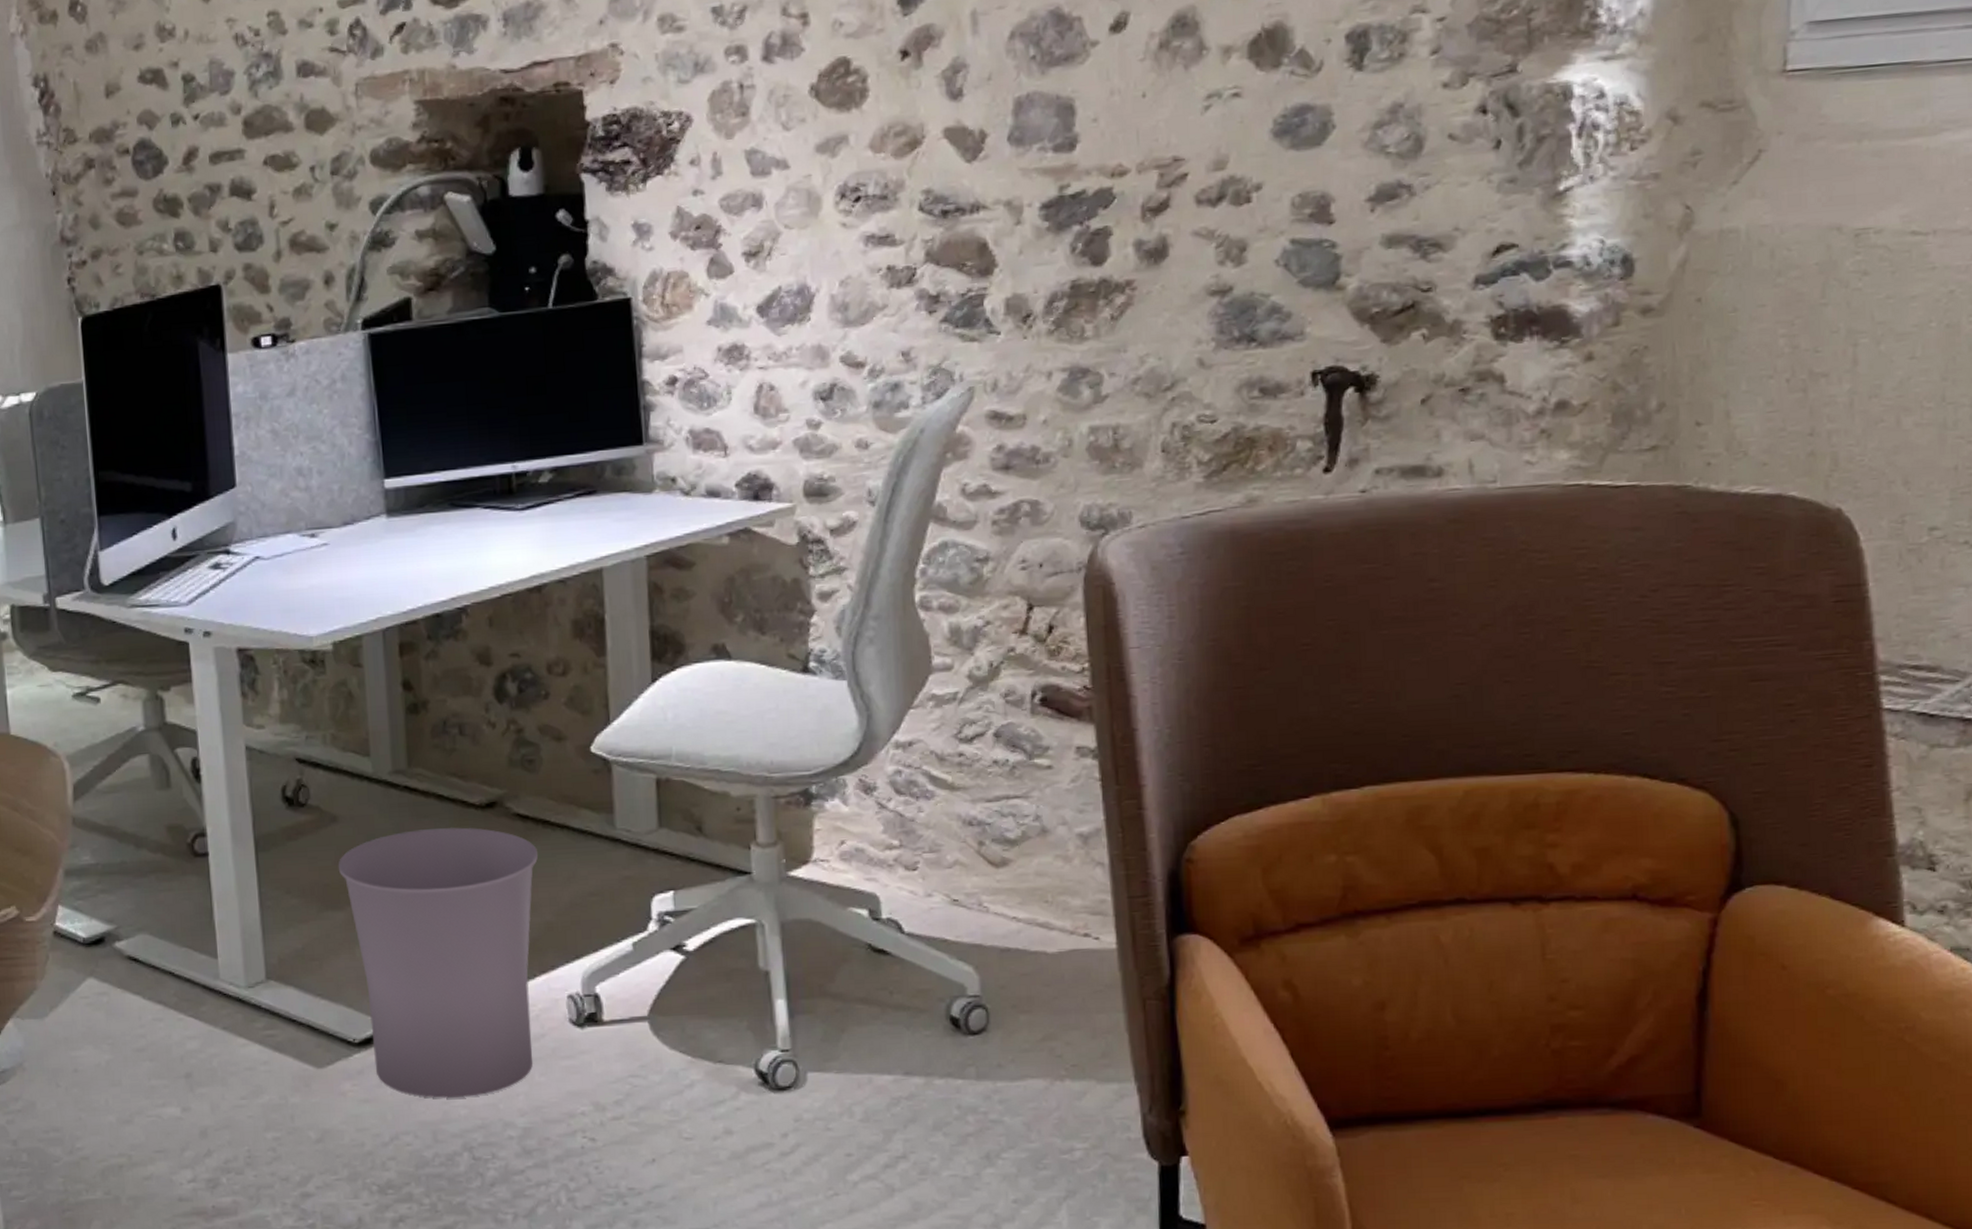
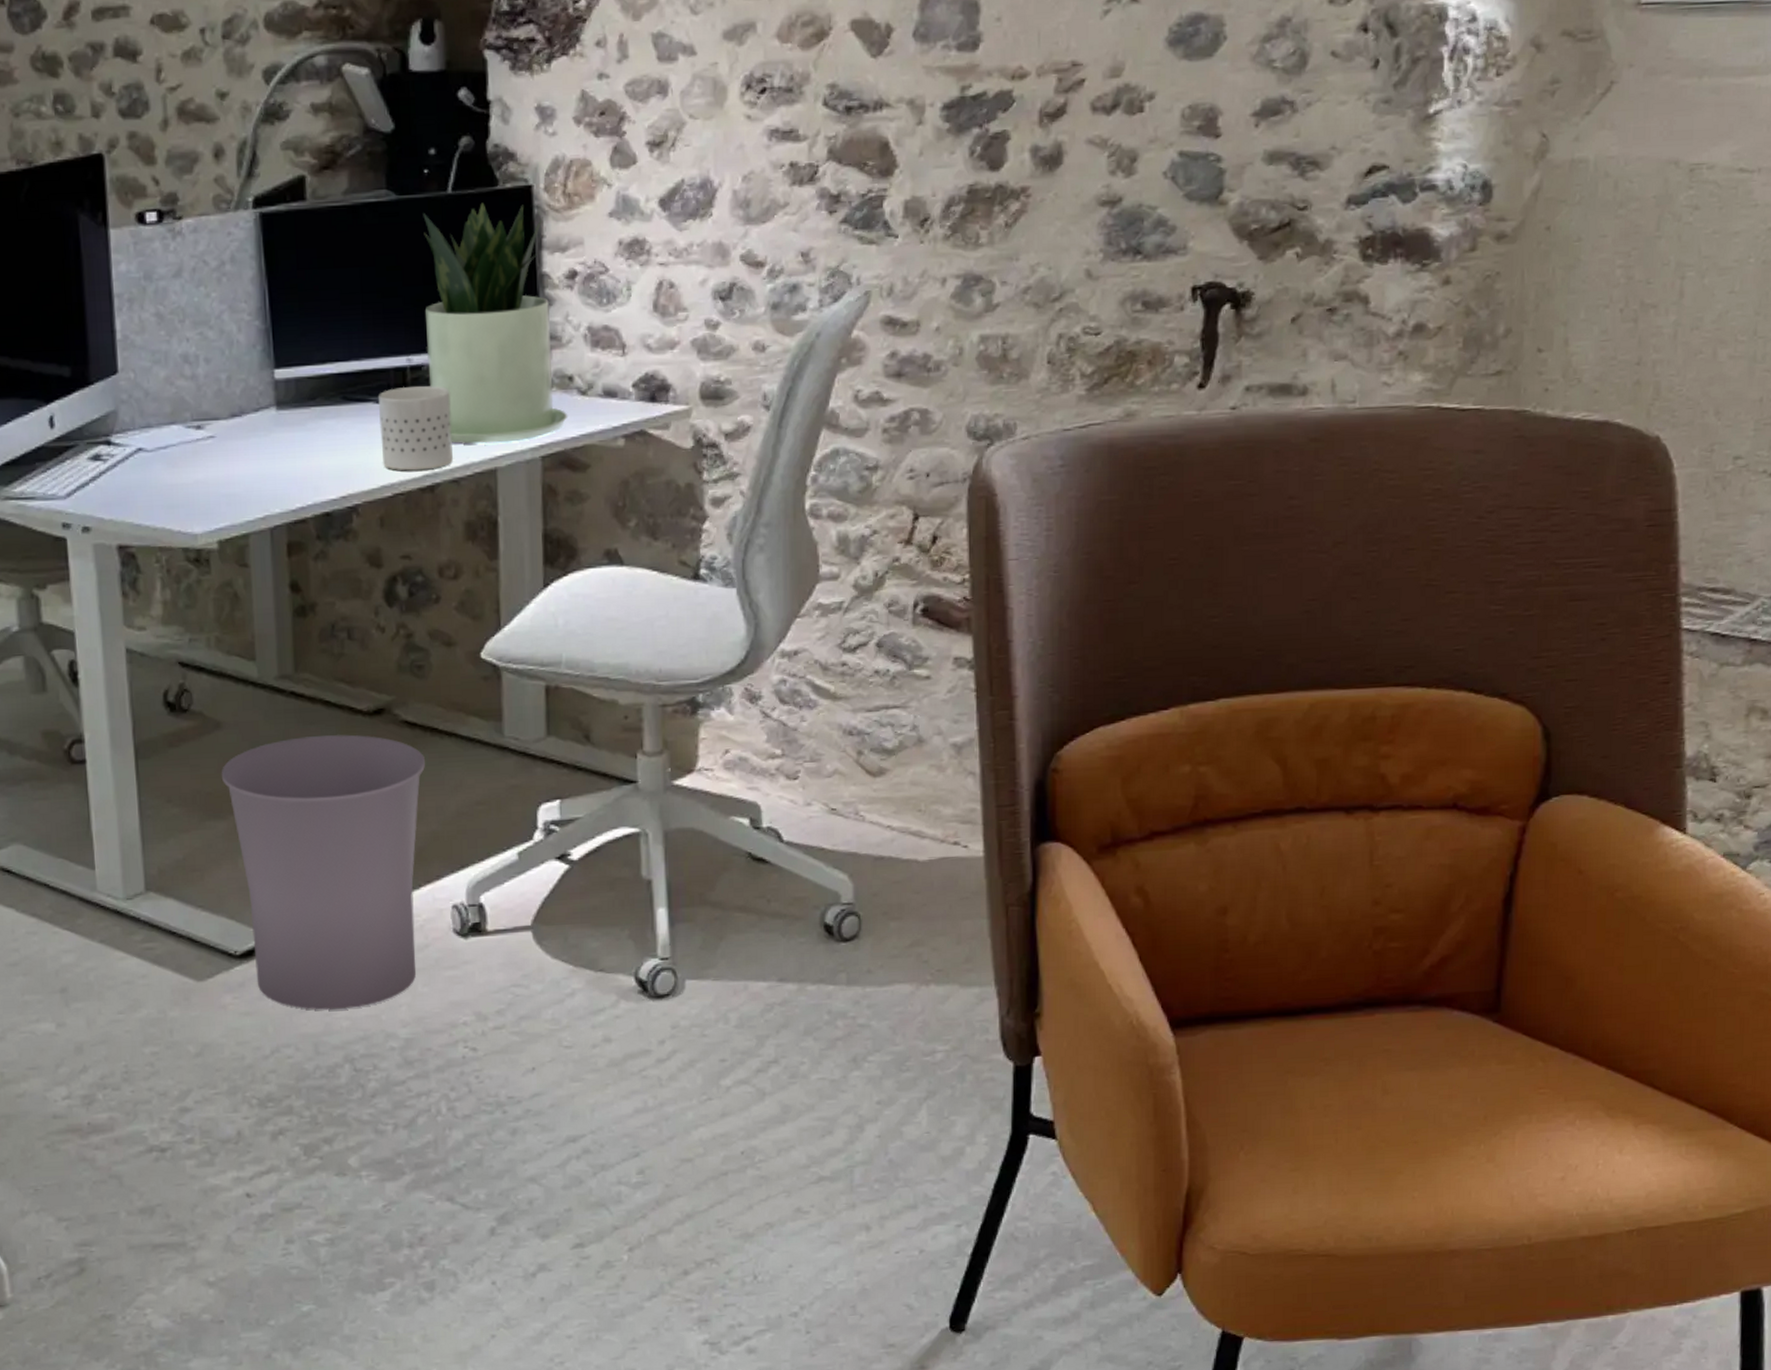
mug: none [484,490,559,573] -> present [377,386,453,471]
planter: none [525,316,672,546] -> present [423,202,568,444]

